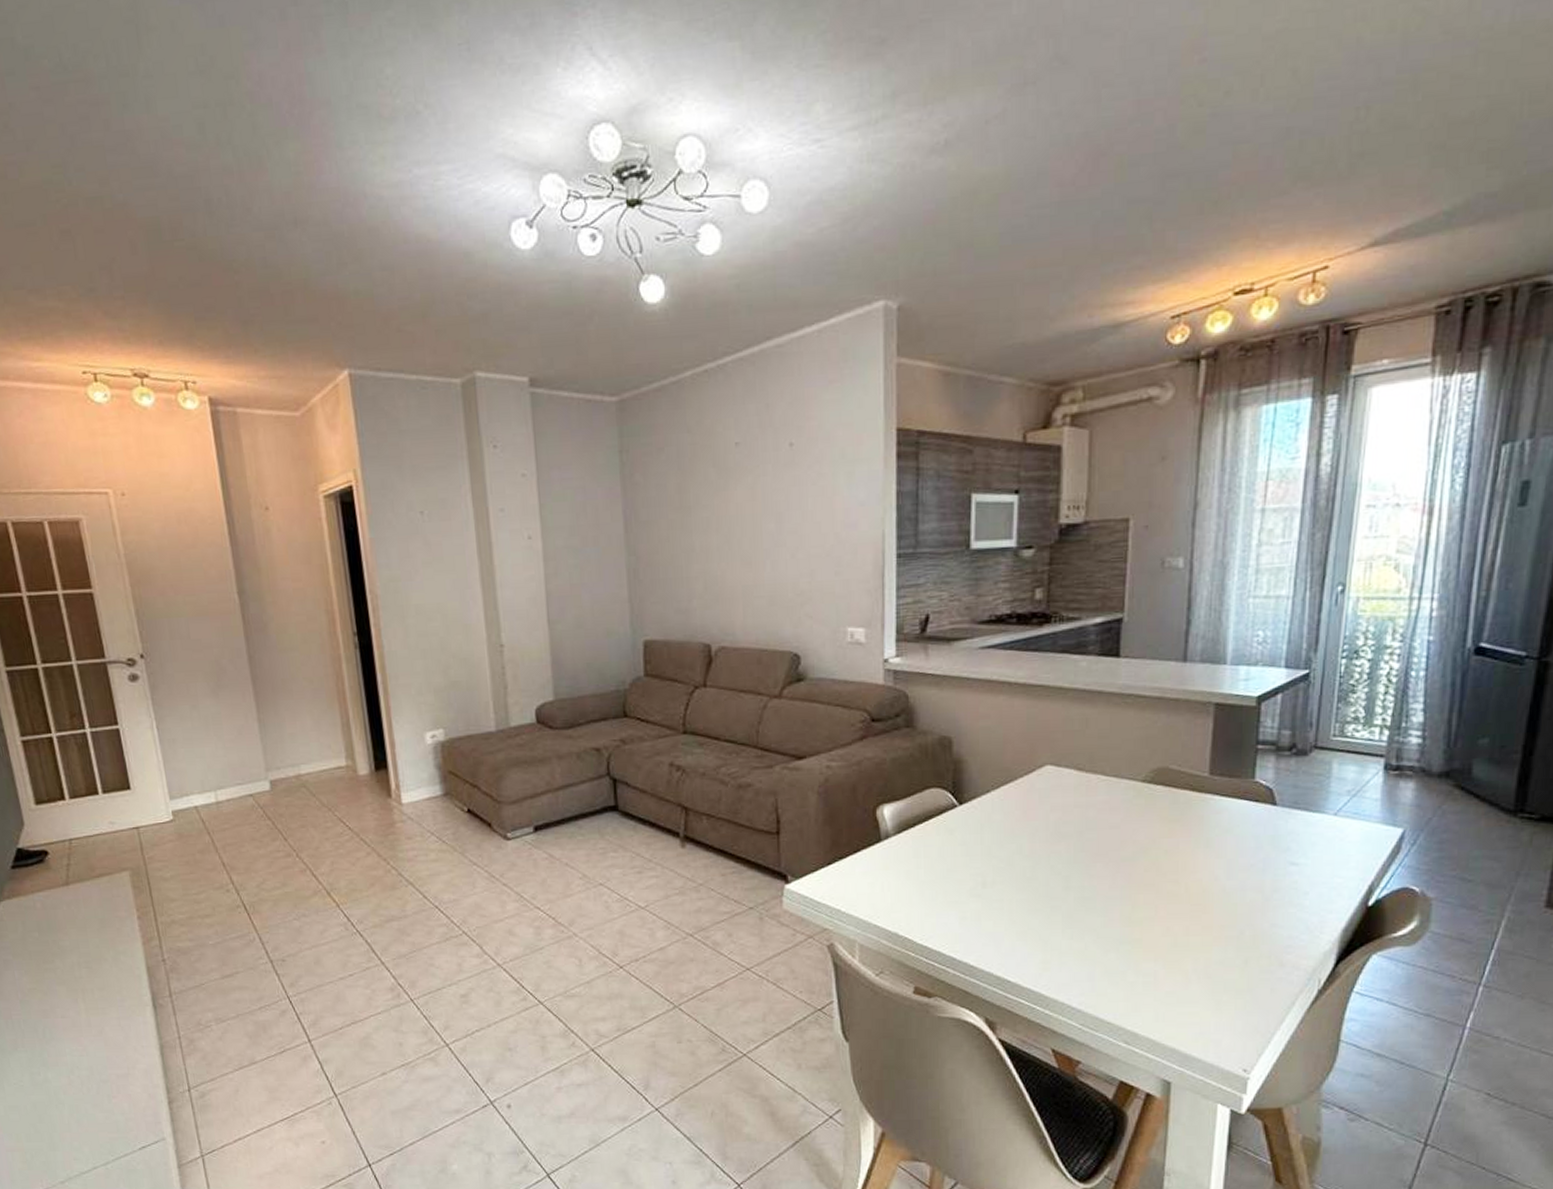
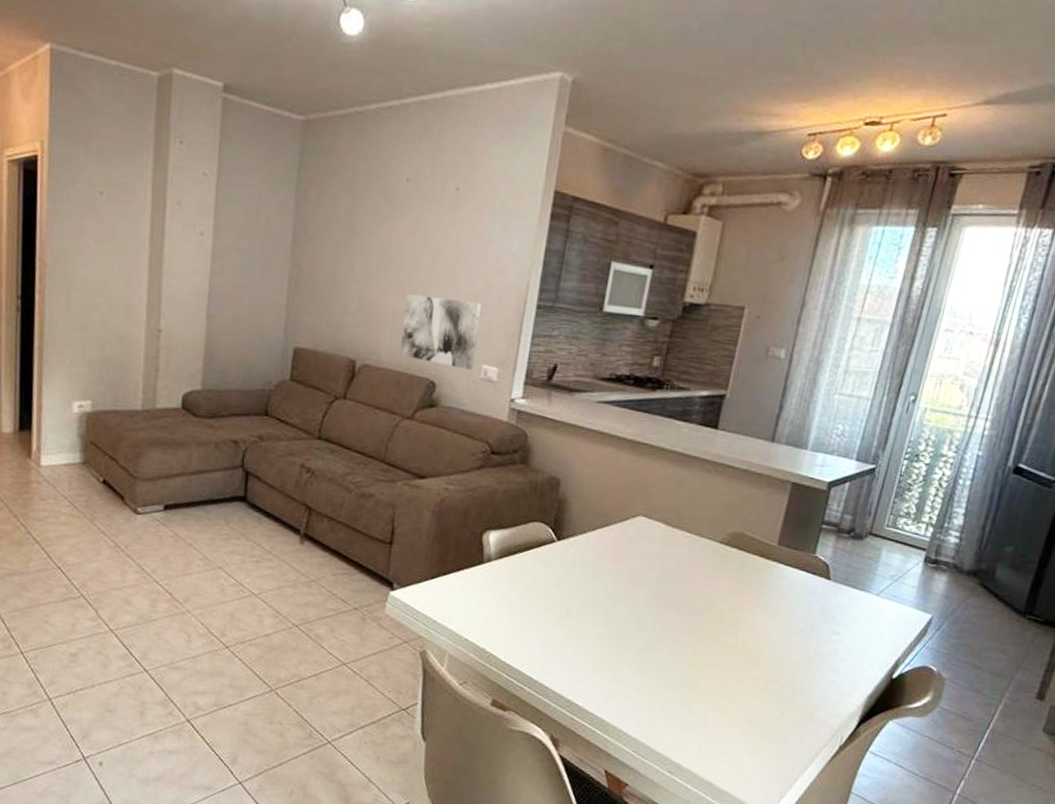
wall art: none [754,561,838,636] -> present [400,294,481,370]

